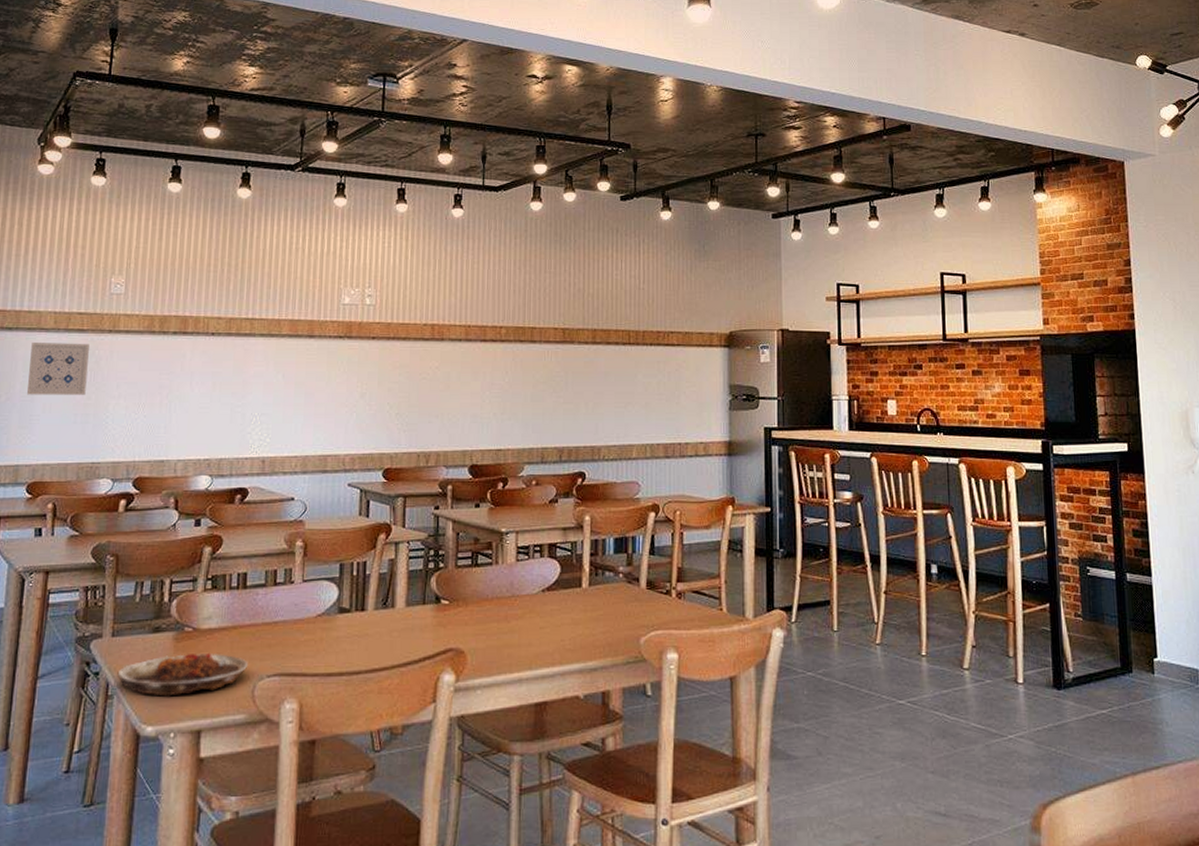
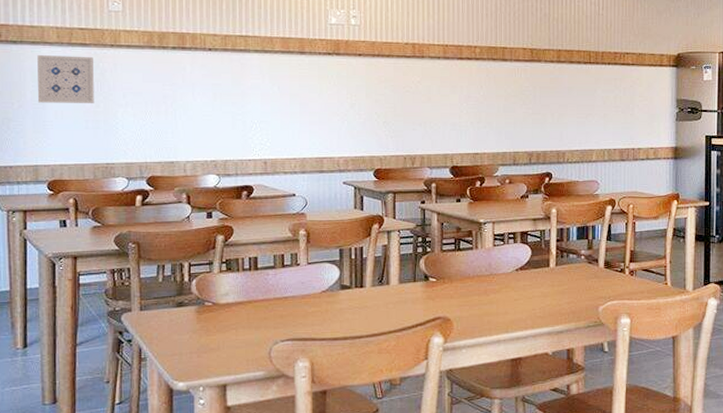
plate: present [117,652,249,697] -> none [148,322,264,358]

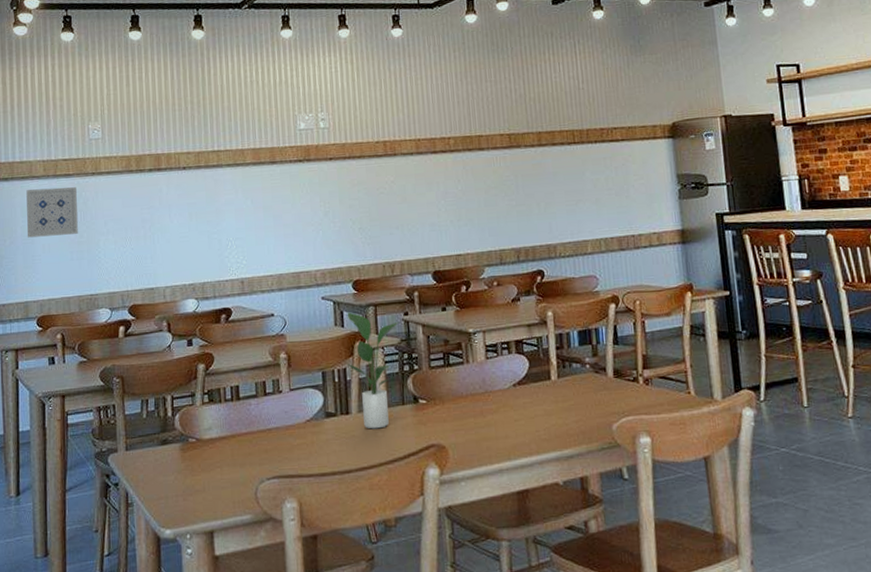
potted plant: none [365,197,416,302] -> present [347,312,399,429]

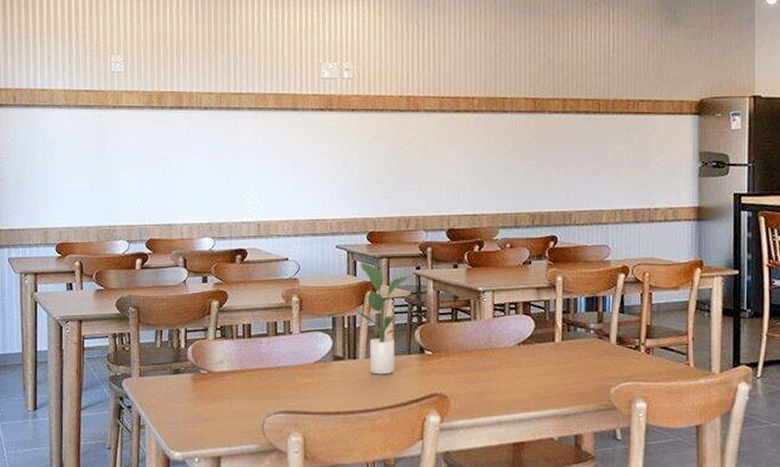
wall art: present [26,187,78,238] -> none [47,117,98,166]

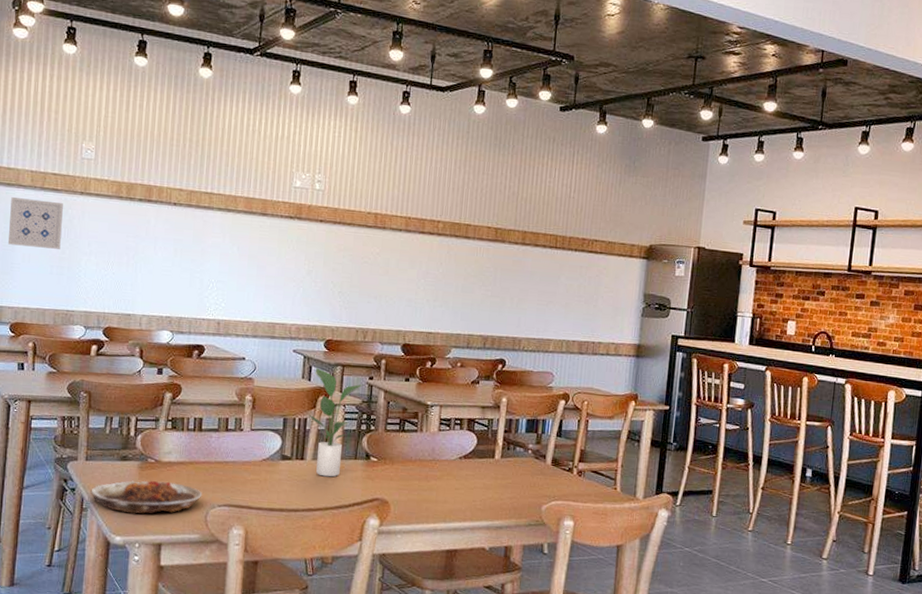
wall art: none [47,117,98,166] -> present [7,196,63,249]
plate: none [147,392,257,428] -> present [90,480,203,514]

